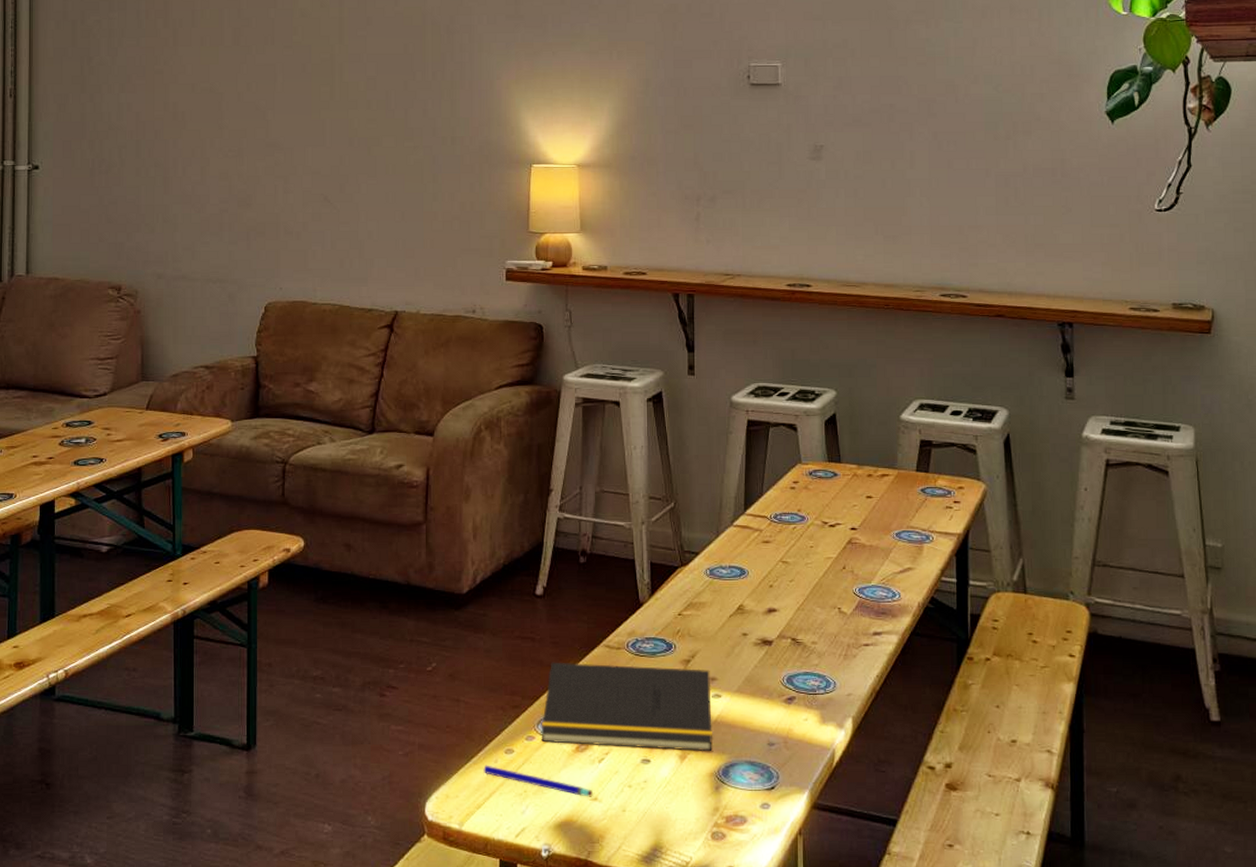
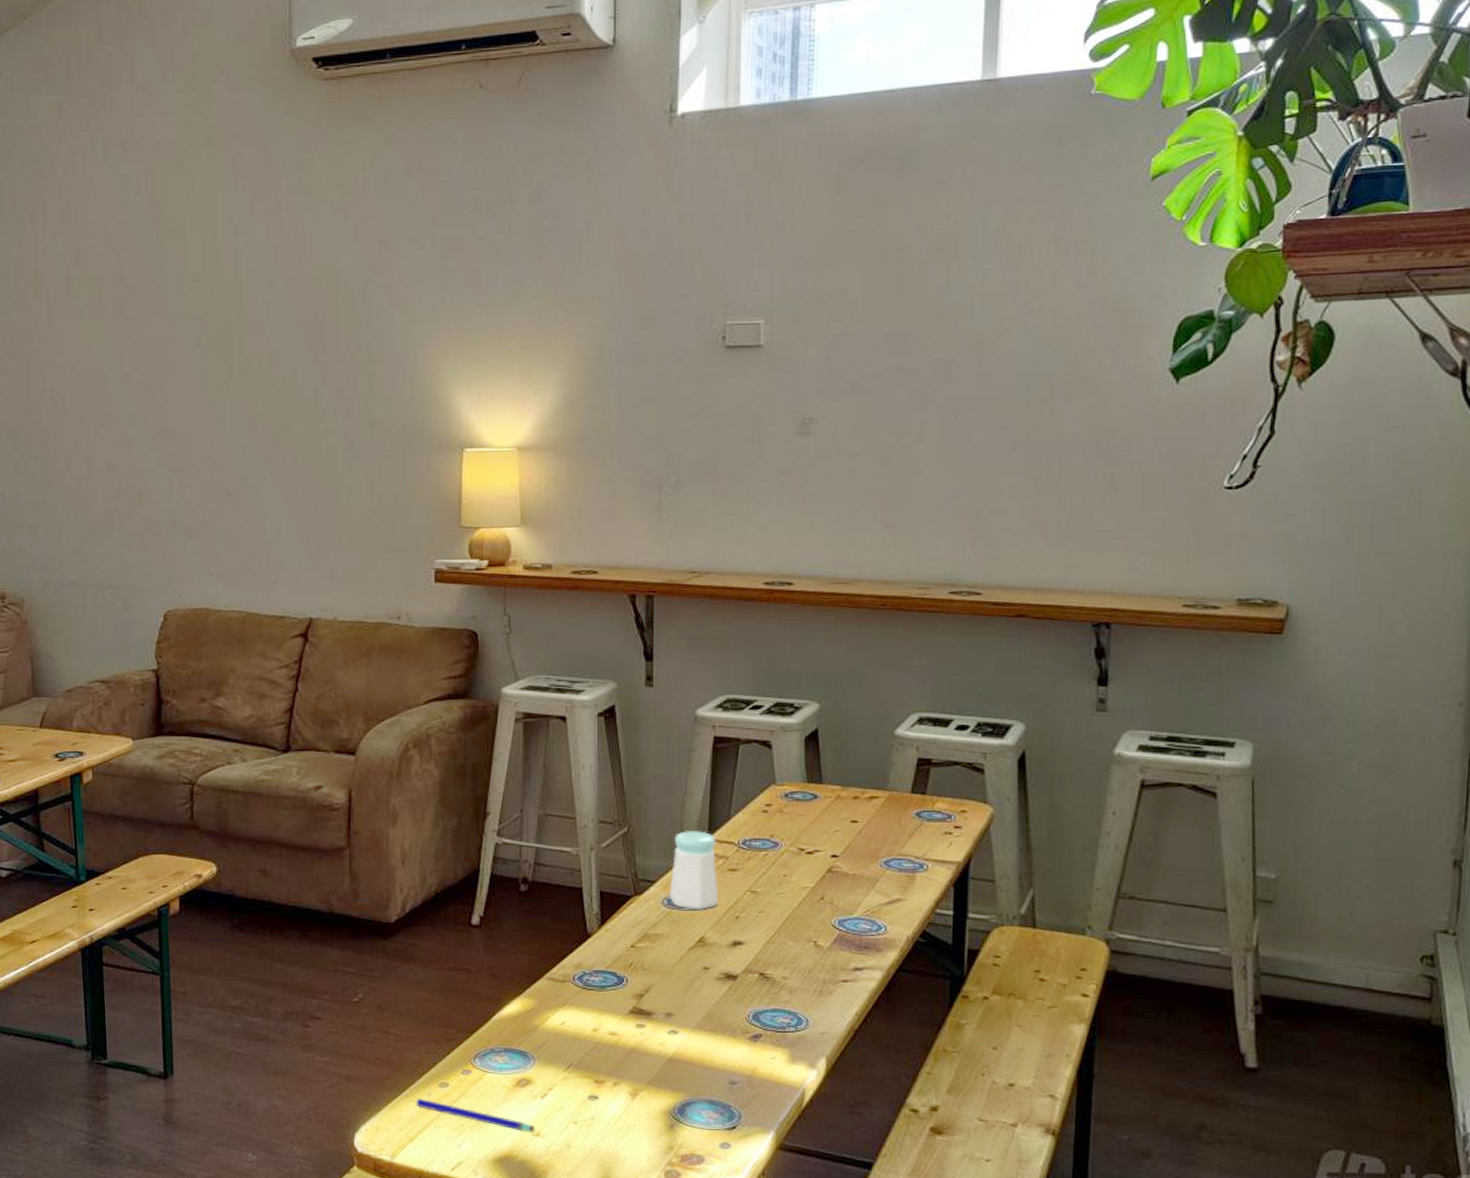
notepad: present [541,662,713,751] -> none [478,994,669,1088]
salt shaker: none [712,506,755,580] -> present [670,831,719,911]

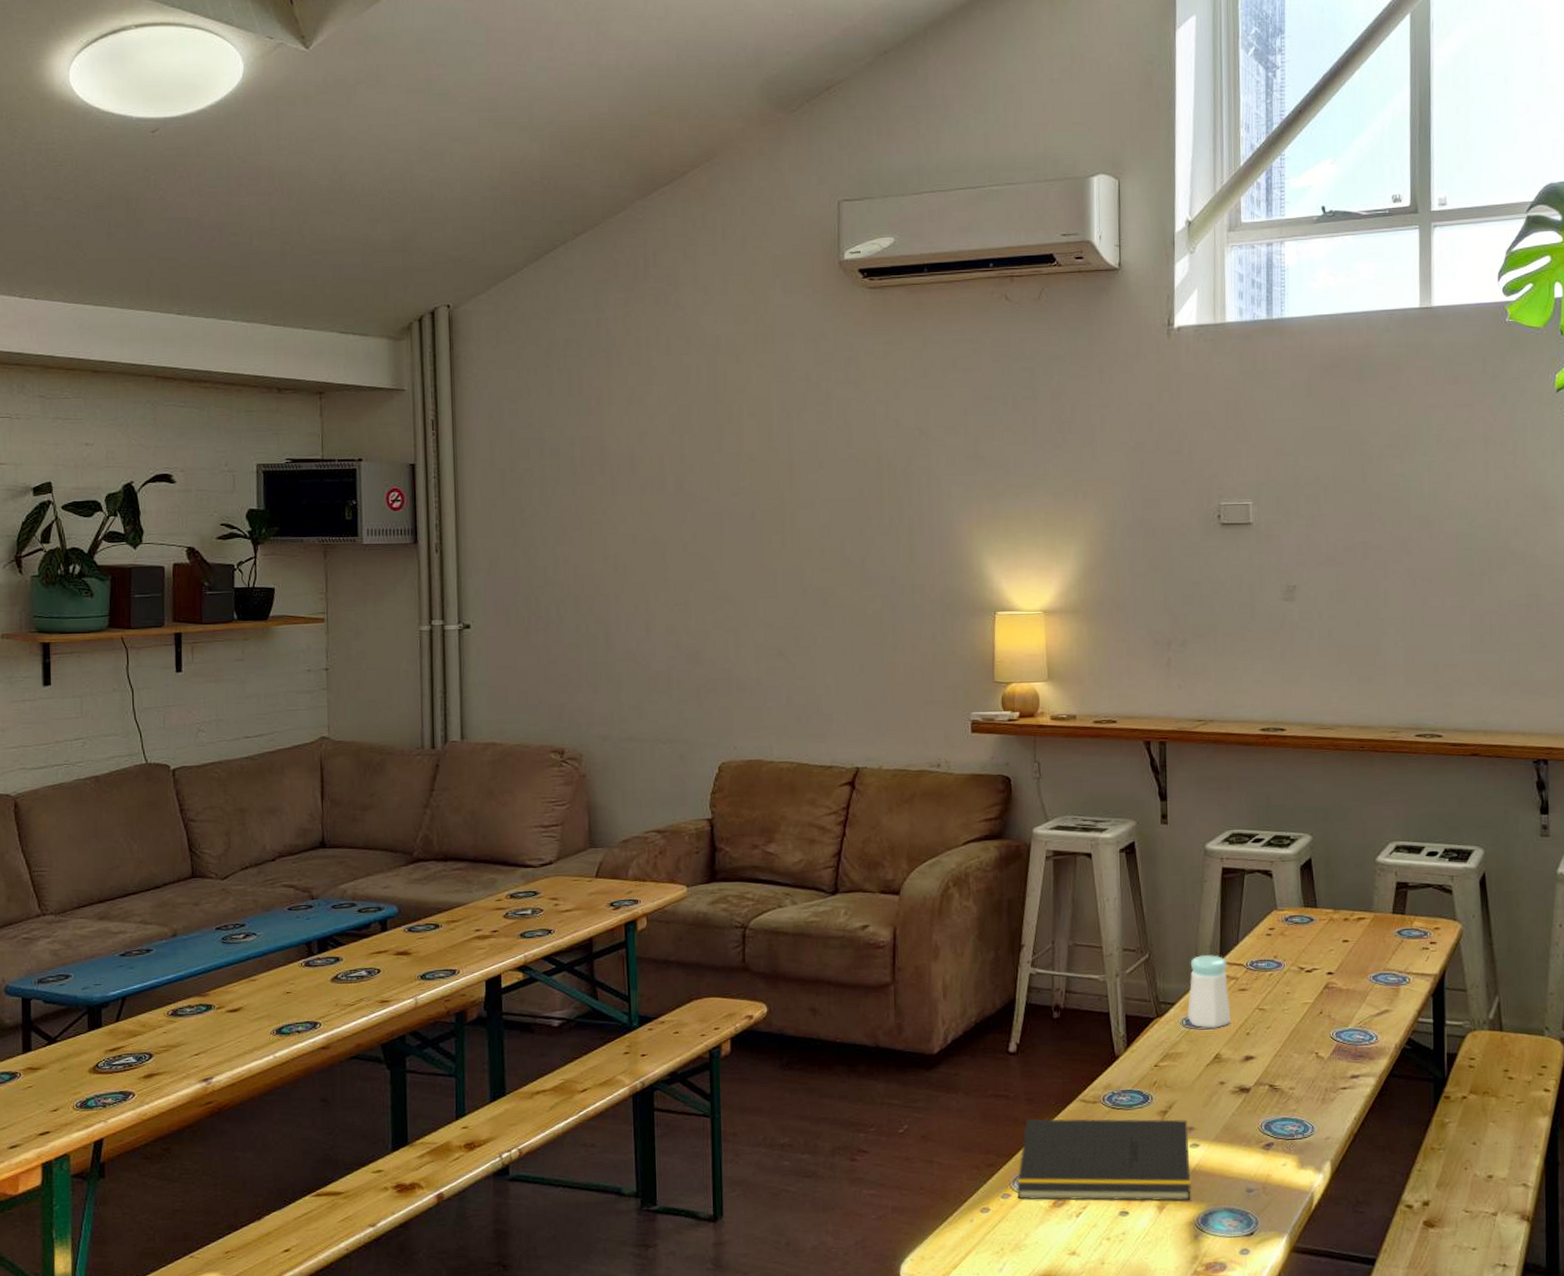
pen: present [416,1098,535,1133] -> none [959,1224,1071,1252]
notepad: none [478,994,669,1088] -> present [1017,1118,1192,1201]

